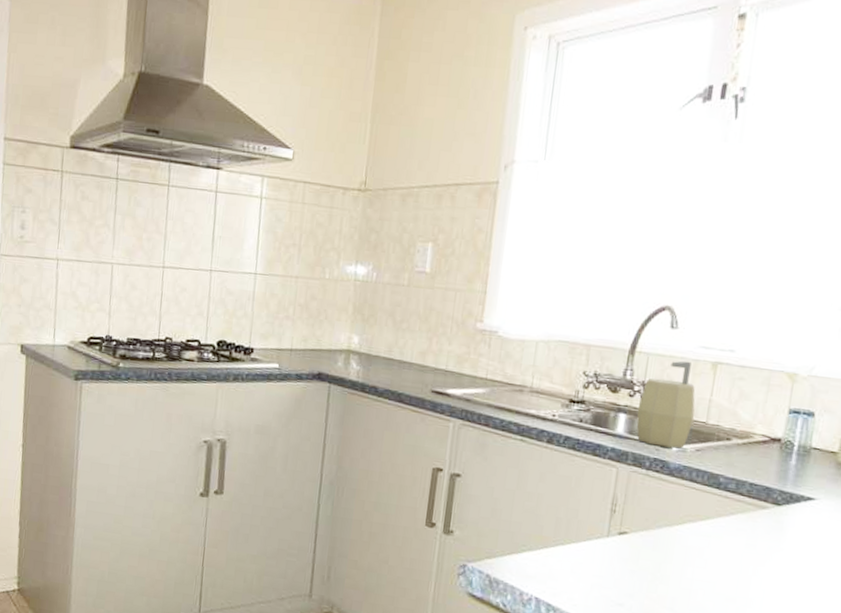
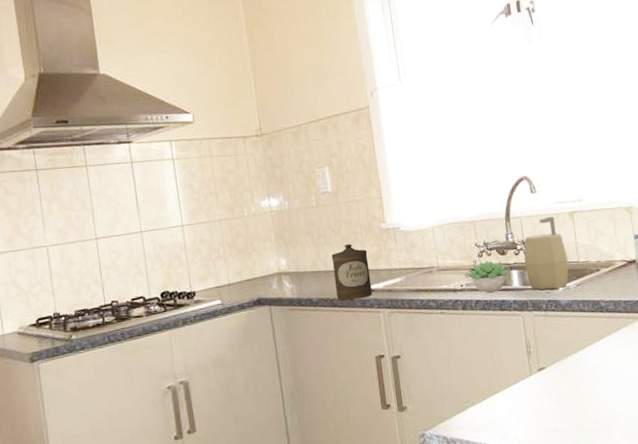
canister: none [405,336,453,401] -> present [331,243,372,300]
succulent plant: none [563,394,618,433] -> present [466,260,511,294]

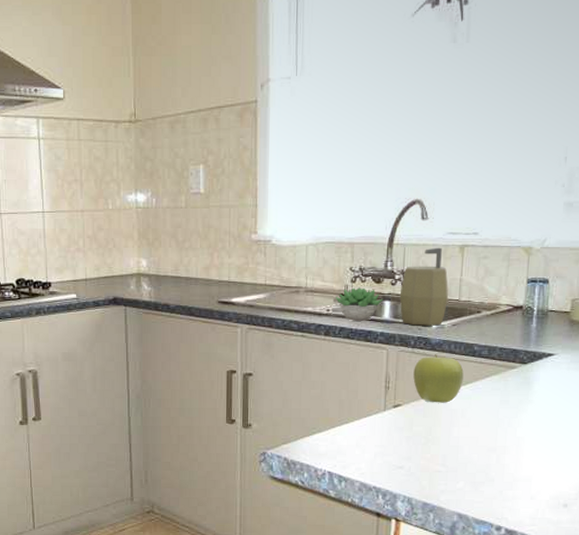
canister: present [331,243,372,300] -> none [194,251,233,310]
fruit: none [550,314,598,362] -> present [413,354,464,403]

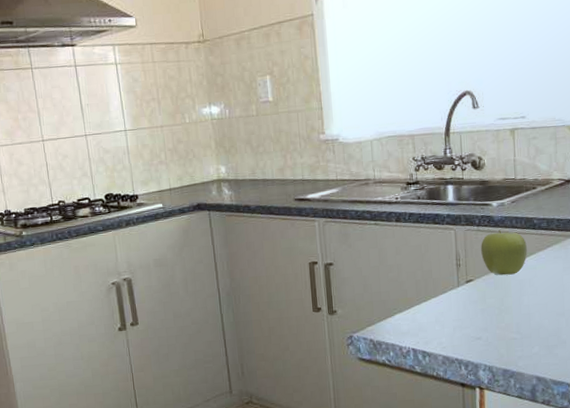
succulent plant: present [335,287,384,322] -> none [402,175,446,207]
soap dispenser: present [399,247,449,326] -> none [460,132,506,206]

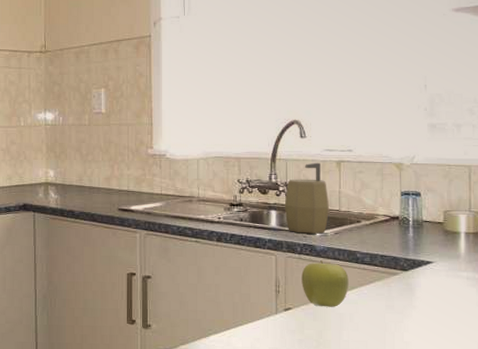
soap dispenser: none [460,132,506,206] -> present [284,162,330,234]

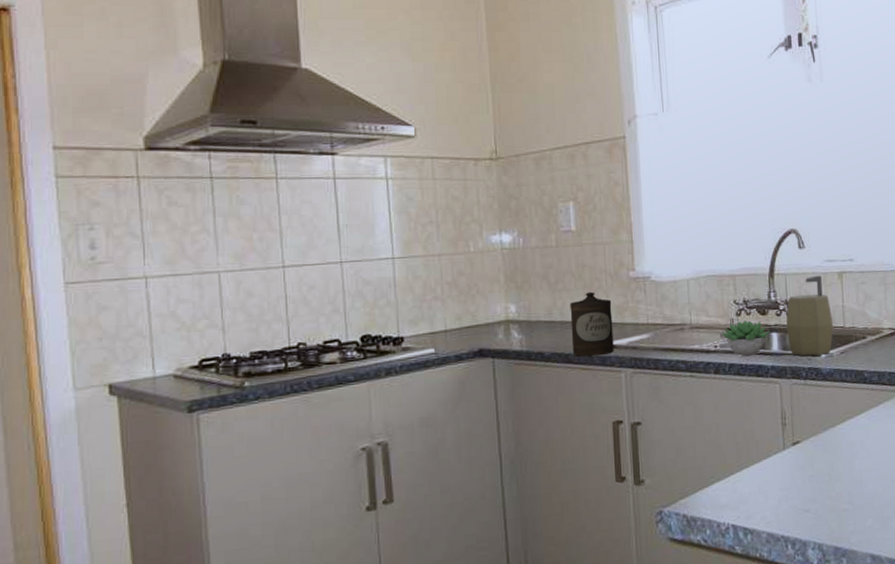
canister: none [97,164,132,217] -> present [570,291,614,356]
succulent plant: none [226,198,270,229] -> present [722,320,771,357]
fruit: present [301,260,349,307] -> none [808,384,858,437]

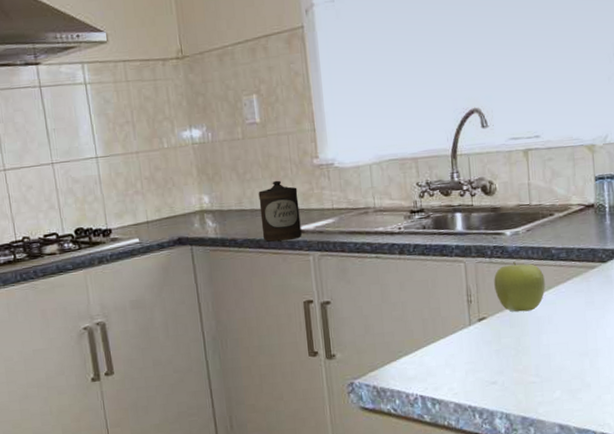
succulent plant: present [722,320,771,357] -> none [406,201,454,238]
soap dispenser: present [786,275,834,356] -> none [469,153,519,235]
fruit: none [808,384,858,437] -> present [494,262,546,313]

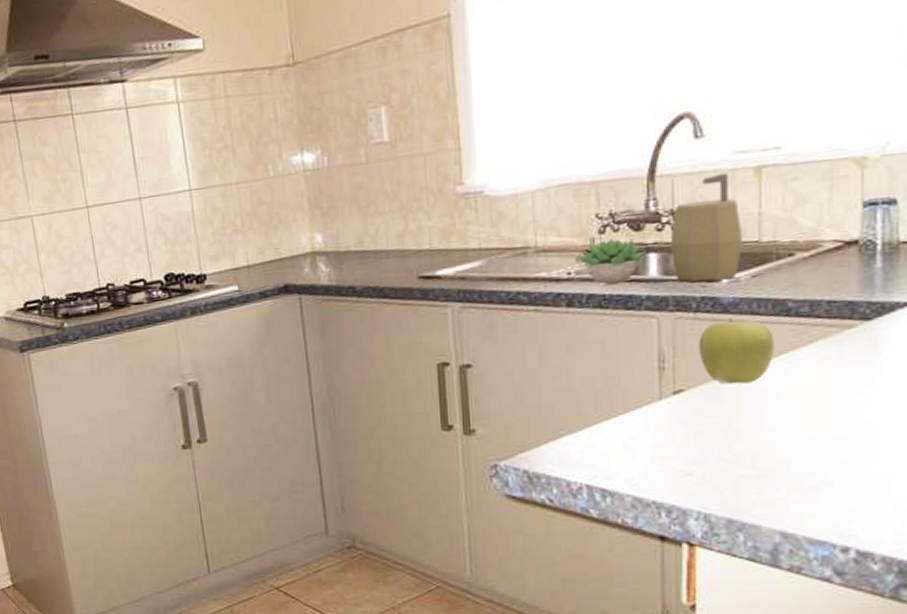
canister: present [258,180,302,242] -> none [384,213,438,290]
succulent plant: none [406,201,454,238] -> present [578,238,647,285]
soap dispenser: none [469,153,519,235] -> present [670,172,744,283]

